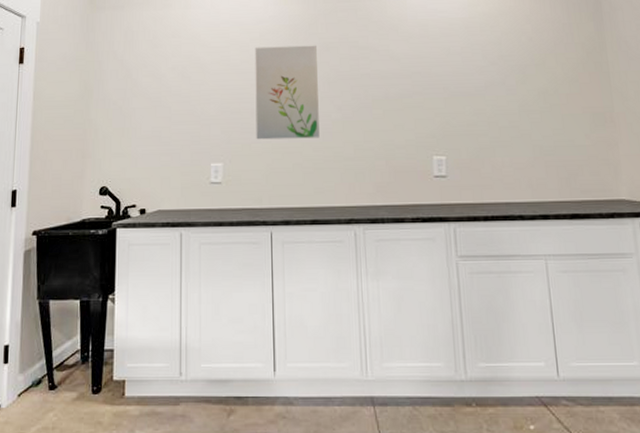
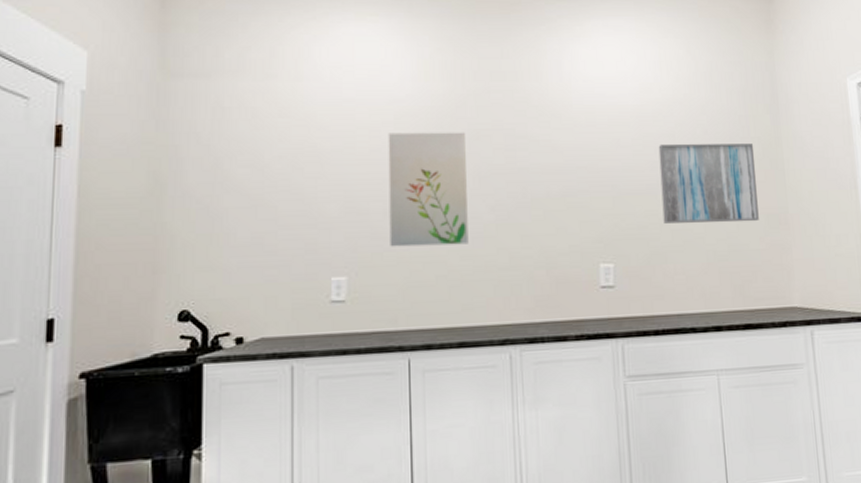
wall art: none [486,48,584,122] -> present [658,143,759,224]

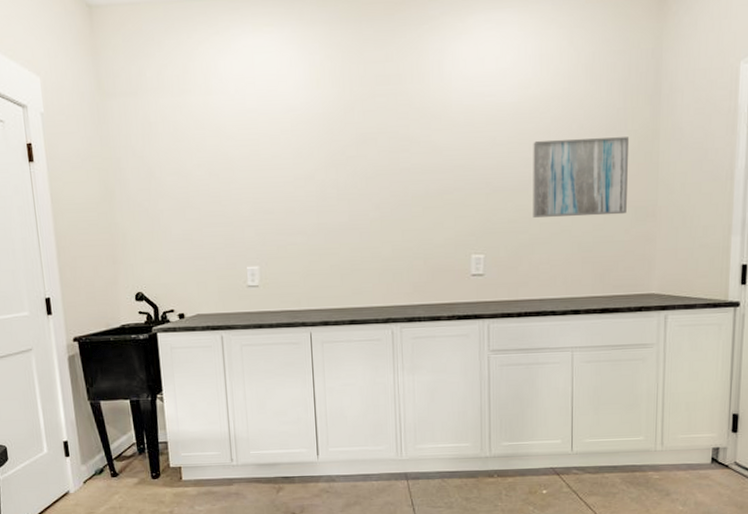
wall art: present [388,132,469,247] -> none [286,136,357,241]

